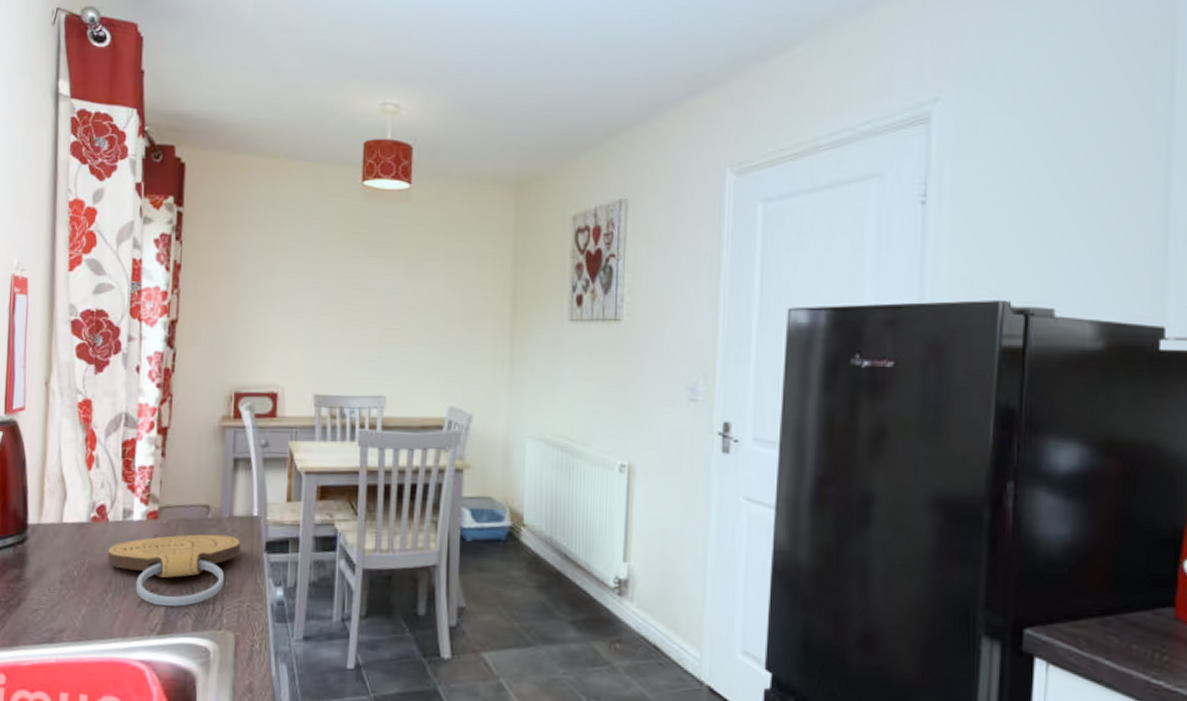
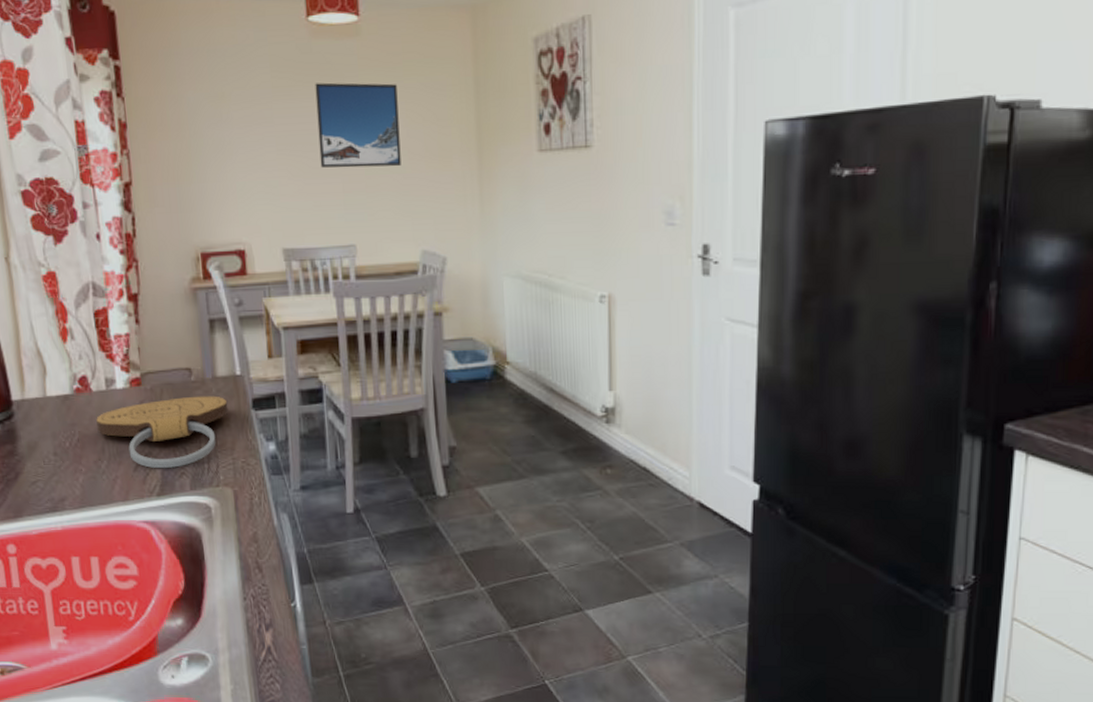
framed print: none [360,241,440,325] -> present [315,82,401,168]

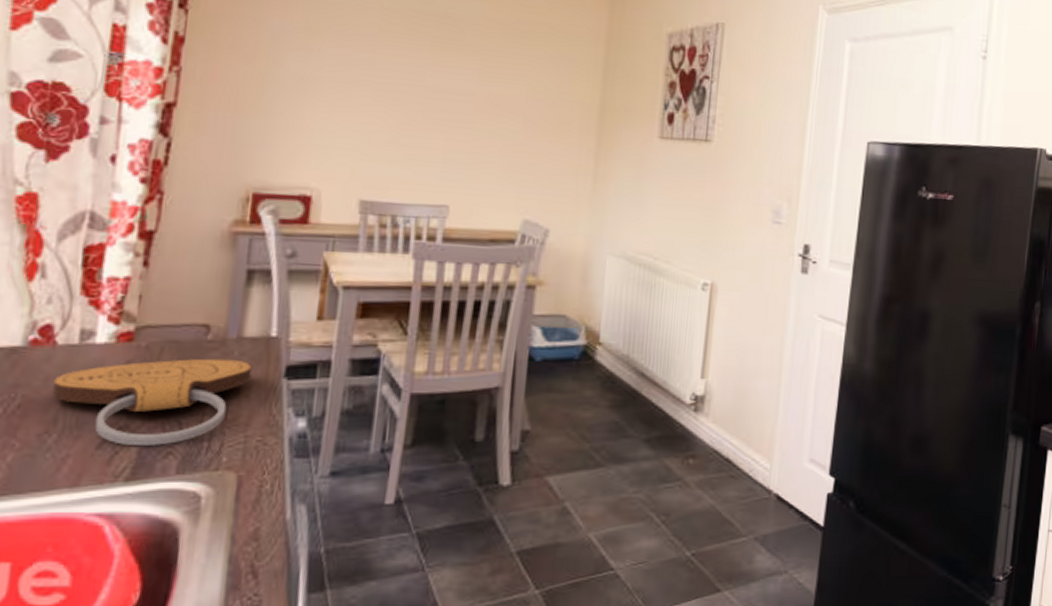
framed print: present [315,82,401,168] -> none [422,35,522,132]

